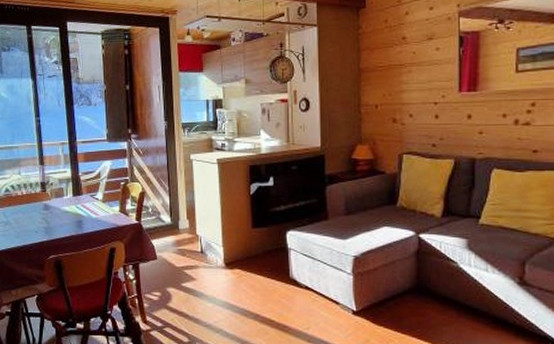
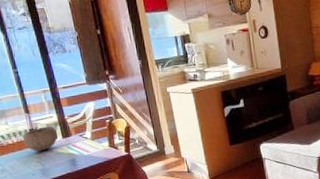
bowl: none [32,181,69,208] -> present [22,125,58,152]

